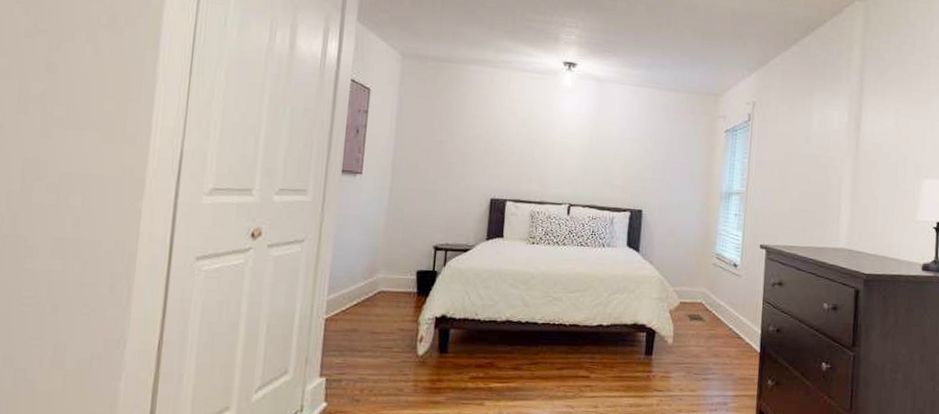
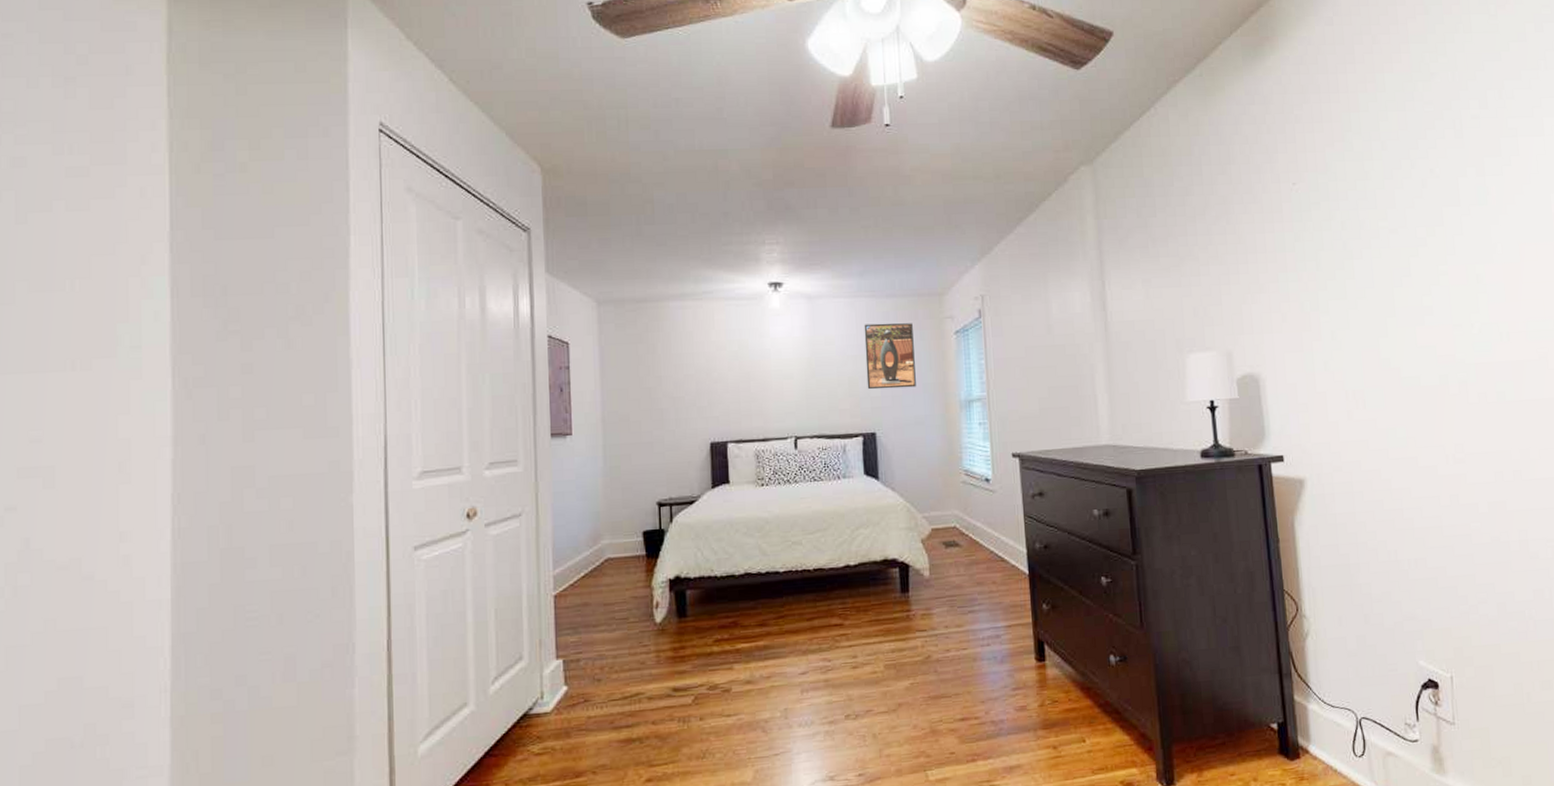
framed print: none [640,112,689,175] -> present [864,323,916,390]

